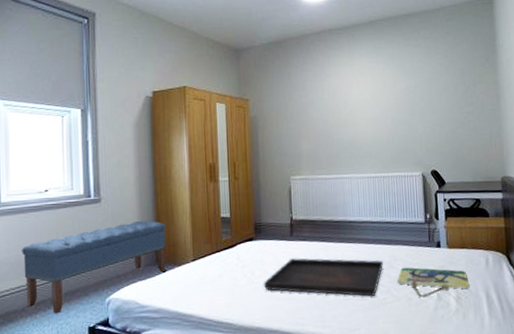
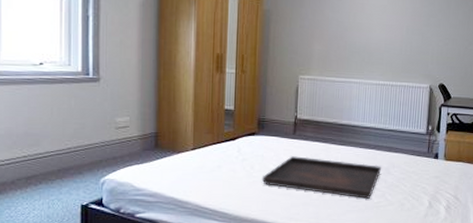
bench: present [22,221,166,314] -> none [13,105,167,190]
home sign: present [398,267,469,298] -> none [393,174,460,204]

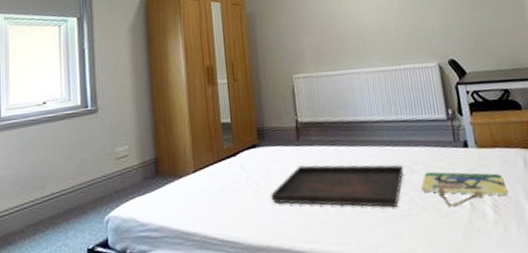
home sign: none [393,174,460,204] -> present [422,171,507,208]

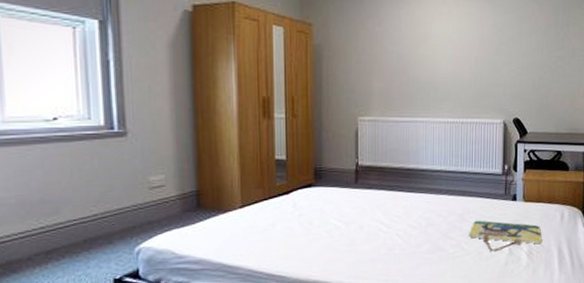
serving tray: present [270,164,404,208] -> none [322,207,456,251]

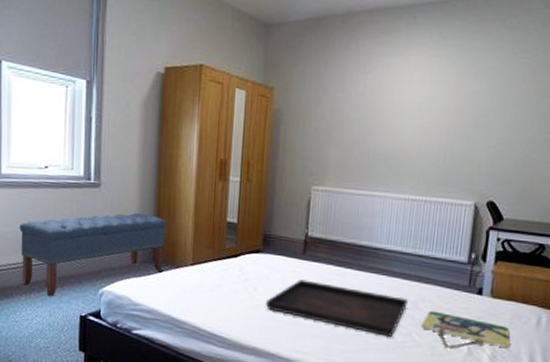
bench: none [25,160,209,264] -> present [20,213,167,297]
serving tray: none [322,207,456,251] -> present [265,279,409,338]

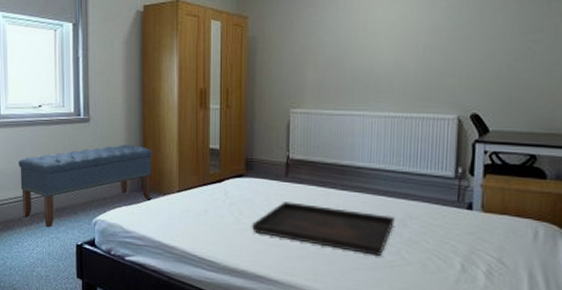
home sign: present [422,310,511,349] -> none [411,227,506,267]

